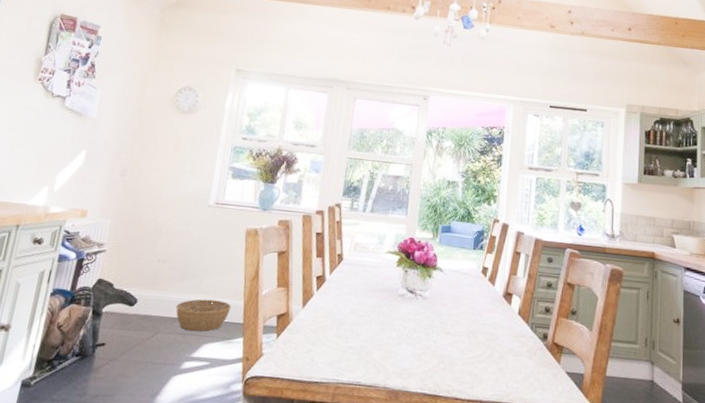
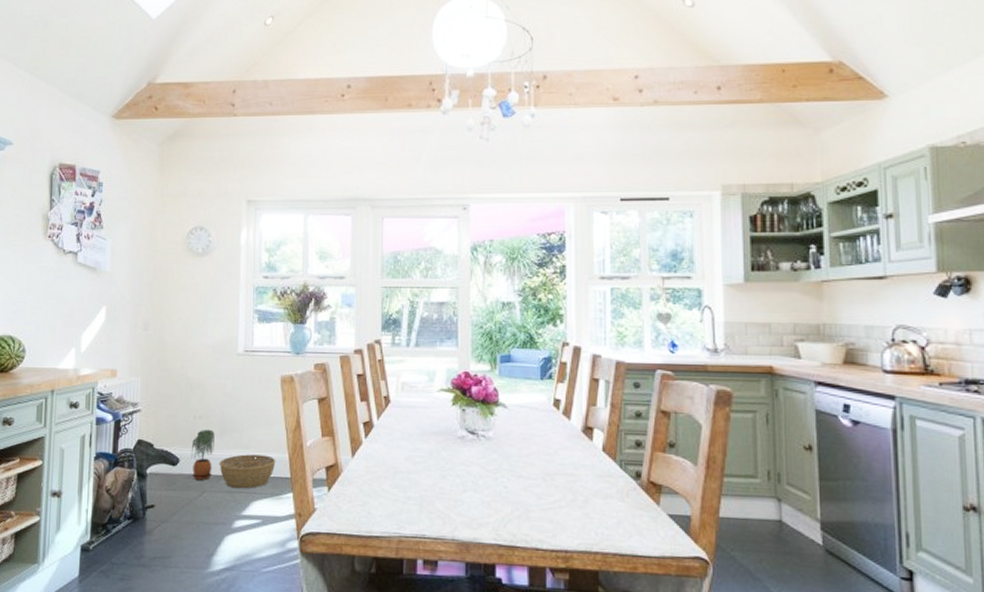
potted plant: none [148,273,176,322] -> present [190,429,215,480]

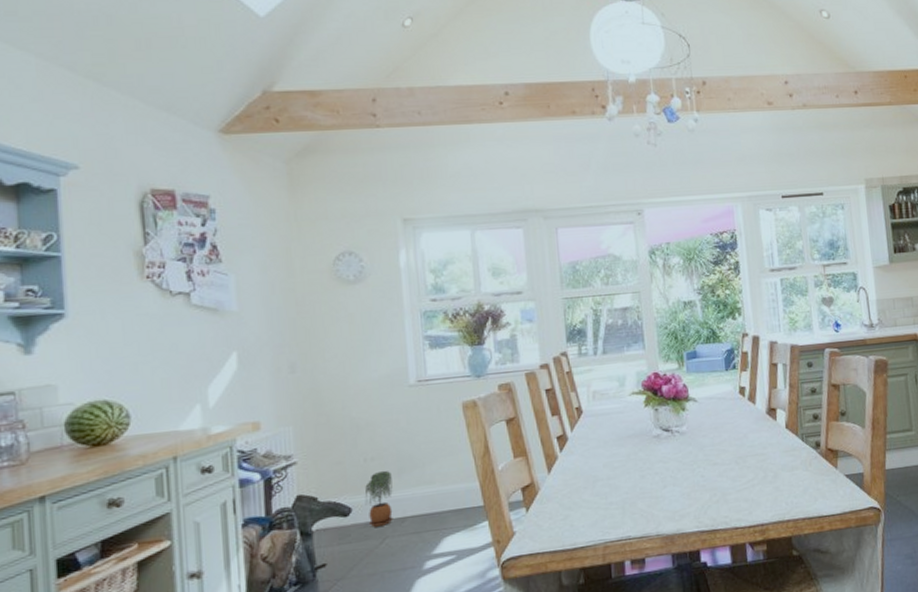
basket: present [219,454,276,488] -> none [400,487,466,528]

